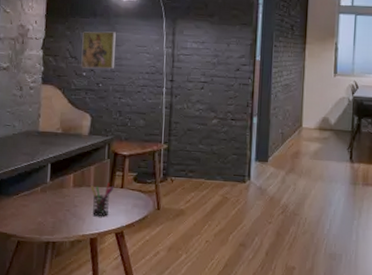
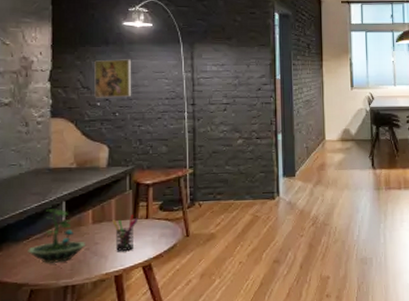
terrarium: none [17,169,66,220] -> present [28,209,85,264]

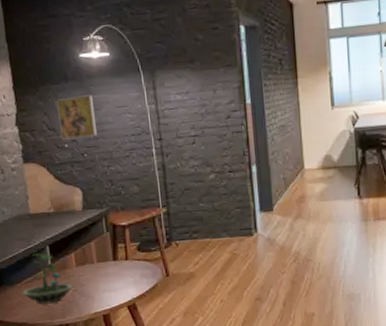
pen holder: present [112,214,139,251] -> none [94,255,119,292]

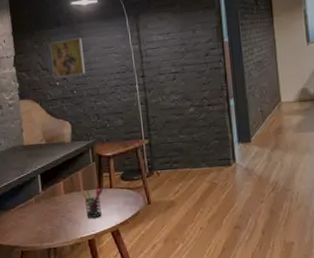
terrarium: present [22,253,73,305] -> none [15,181,61,229]
pen holder: none [94,255,119,292] -> present [81,184,104,218]

